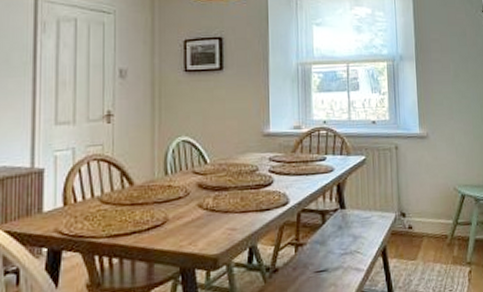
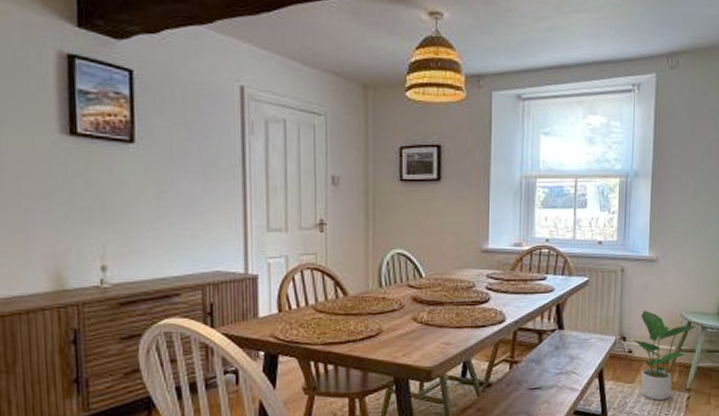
potted plant: none [411,186,469,277] -> present [632,310,696,401]

